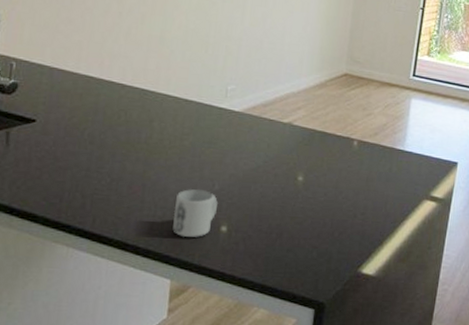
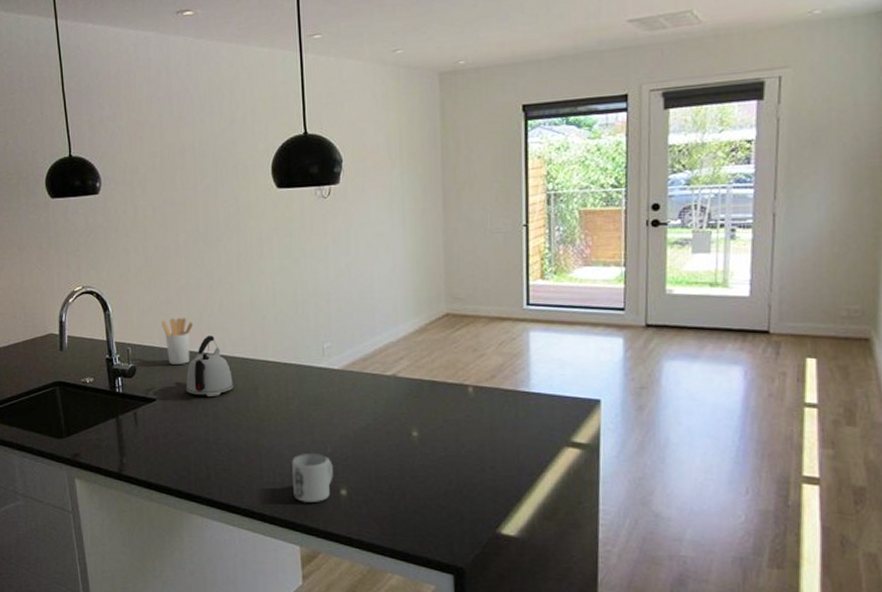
utensil holder: none [56,38,94,88] -> present [161,317,194,364]
kettle: none [73,62,128,124] -> present [186,335,233,396]

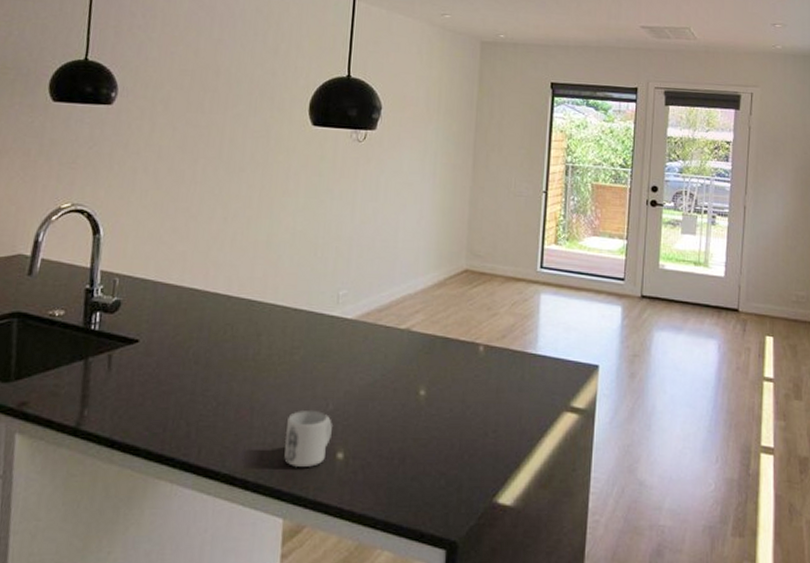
utensil holder: present [161,317,194,364] -> none [160,248,199,302]
kettle: present [186,335,233,396] -> none [177,272,234,341]

